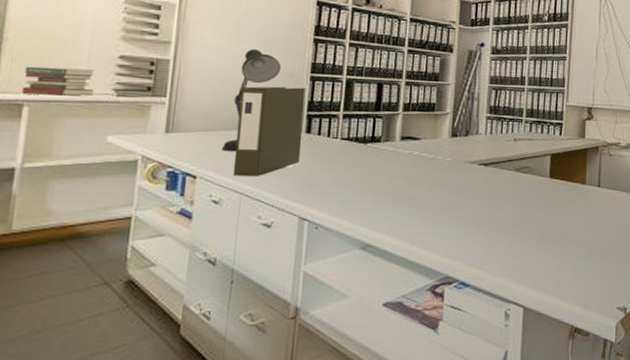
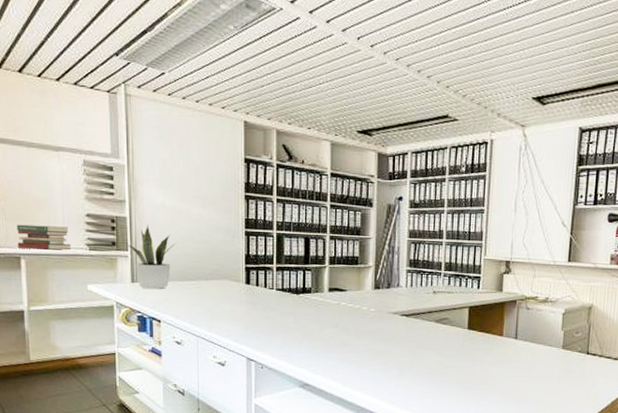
potted plant: none [165,68,228,141] -> present [126,225,177,290]
desk lamp: present [221,48,282,152] -> none [177,205,219,300]
binder: present [232,86,306,176] -> none [187,241,243,322]

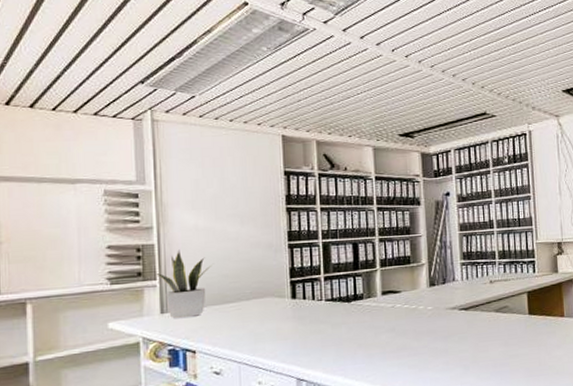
books: present [16,224,71,251] -> none [22,262,88,293]

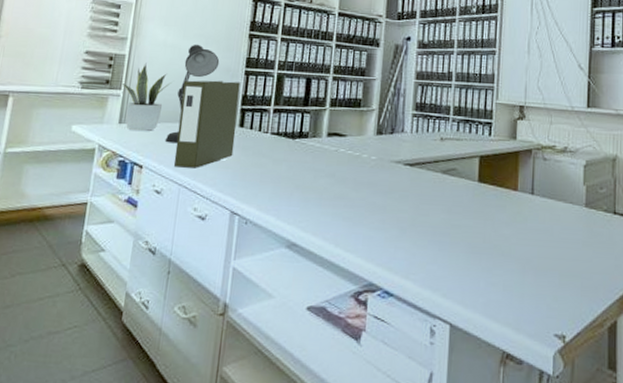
desk lamp: none [215,224,260,325] -> present [164,44,220,144]
binder: none [224,256,290,347] -> present [173,80,241,168]

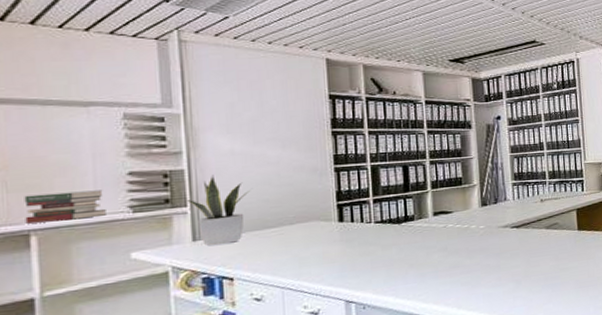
books: none [8,61,65,89] -> present [24,190,106,224]
desk lamp: present [164,44,220,144] -> none [254,148,303,251]
binder: present [173,80,241,168] -> none [264,179,337,272]

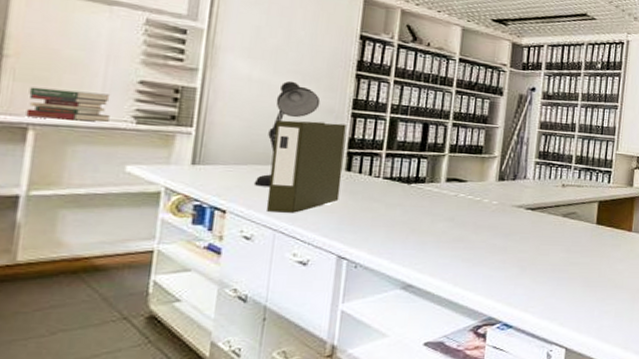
potted plant: present [184,175,251,247] -> none [191,98,262,174]
desk lamp: none [254,148,303,251] -> present [253,80,321,187]
binder: none [264,179,337,272] -> present [266,120,347,213]

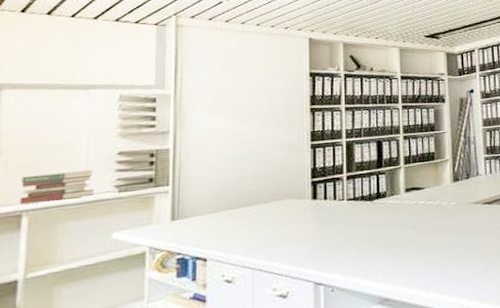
desk lamp: present [253,80,321,187] -> none [229,126,281,230]
binder: present [266,120,347,213] -> none [243,156,309,252]

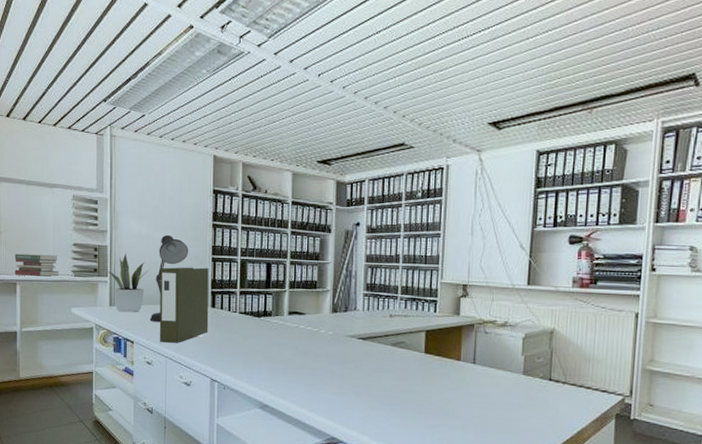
potted plant: none [167,153,230,226] -> present [106,252,150,313]
desk lamp: none [229,126,281,230] -> present [149,234,189,323]
binder: none [243,156,309,252] -> present [159,267,209,343]

